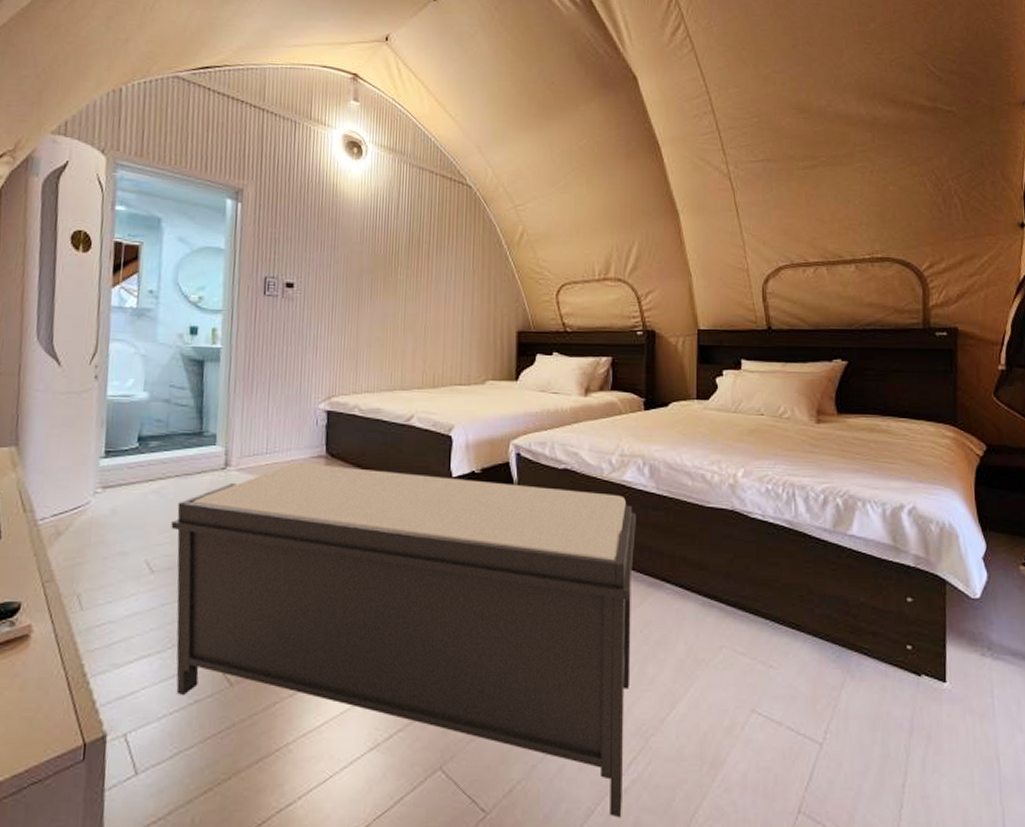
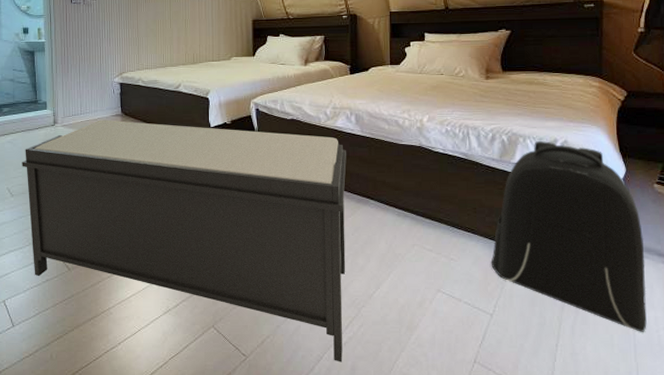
backpack: none [820,507,1014,765] -> present [490,141,647,332]

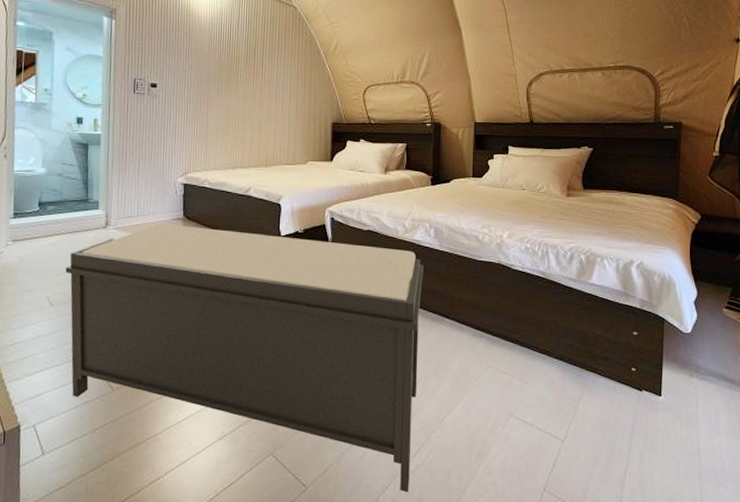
backpack: present [490,141,647,332] -> none [564,262,713,458]

